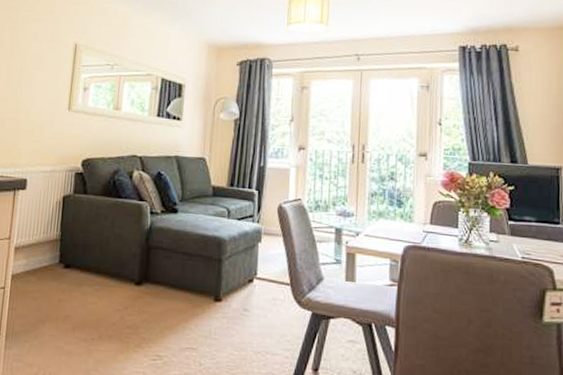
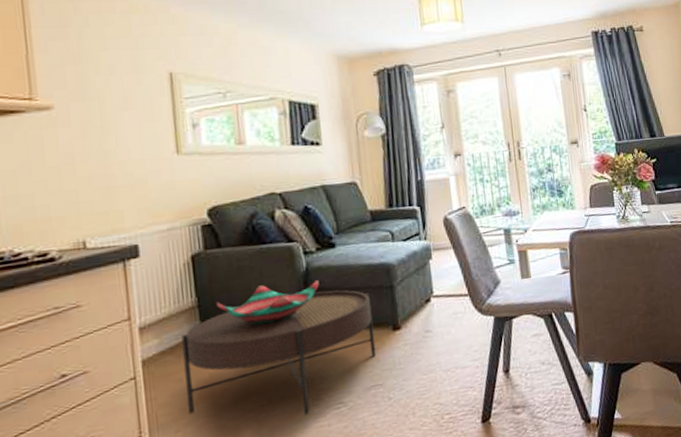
coffee table: none [36,249,200,358] -> present [181,290,376,415]
decorative bowl: none [74,233,158,268] -> present [216,280,319,325]

